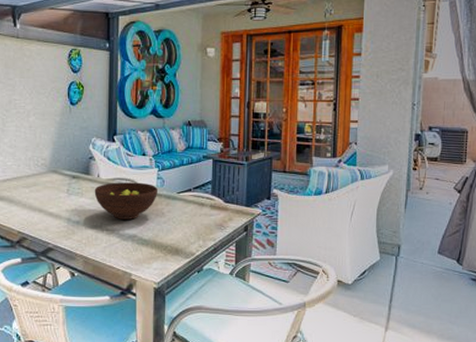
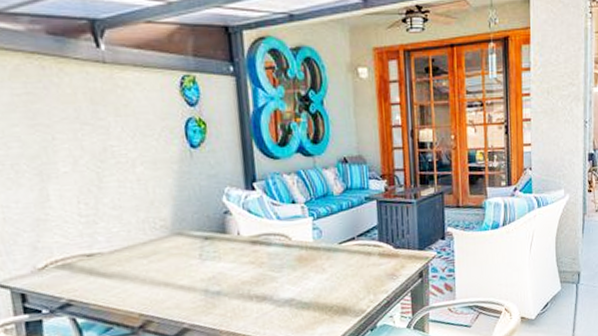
fruit bowl: present [94,182,159,220] -> none [235,236,316,283]

